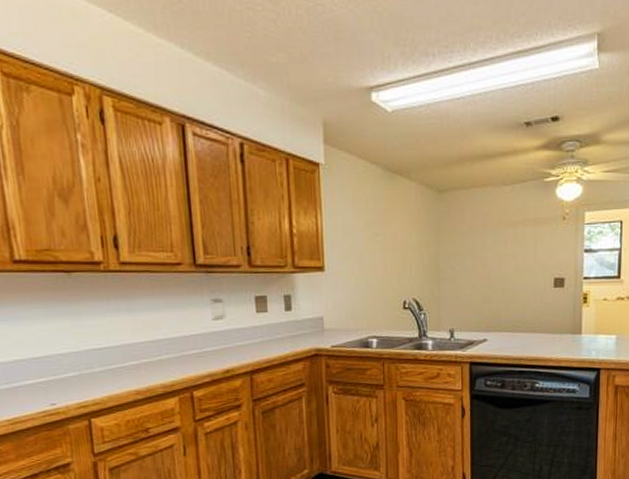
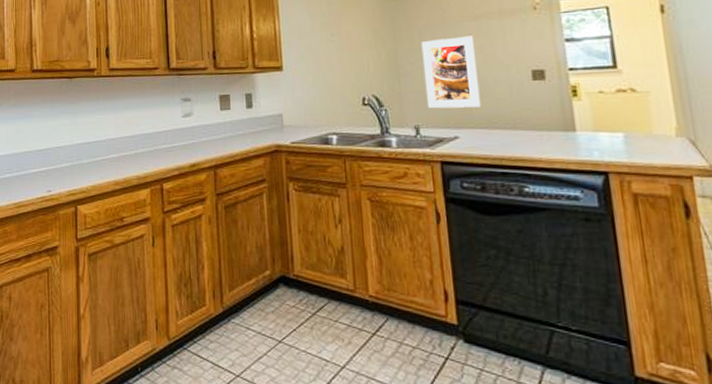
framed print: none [462,242,509,313] -> present [421,36,481,109]

